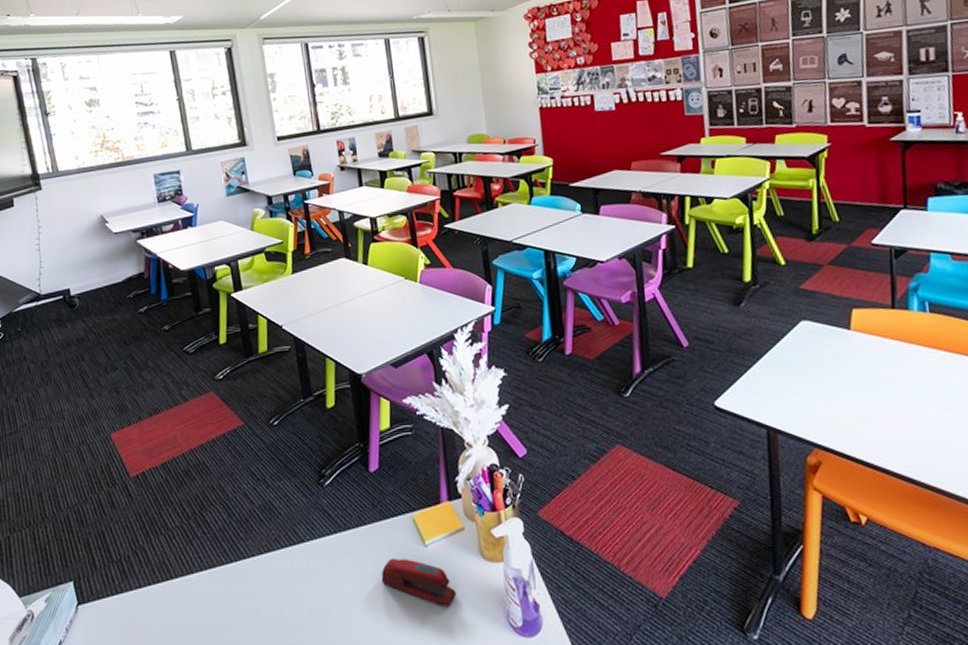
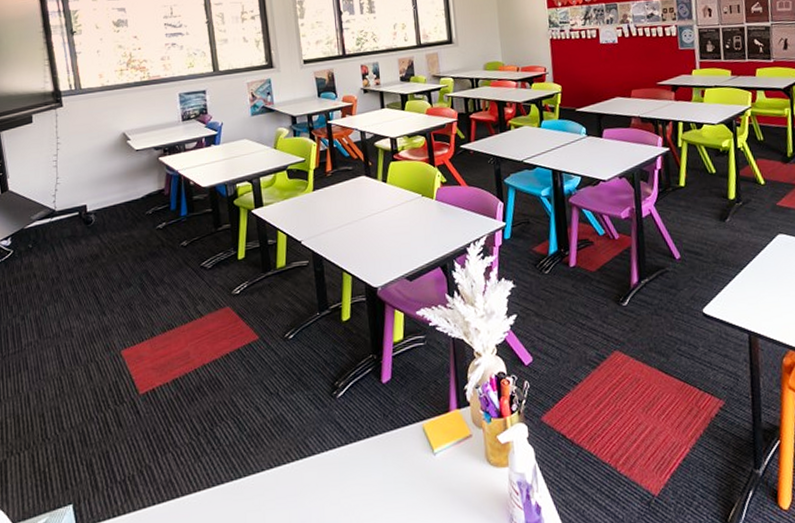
stapler: present [381,558,457,606] -> none [390,467,463,513]

